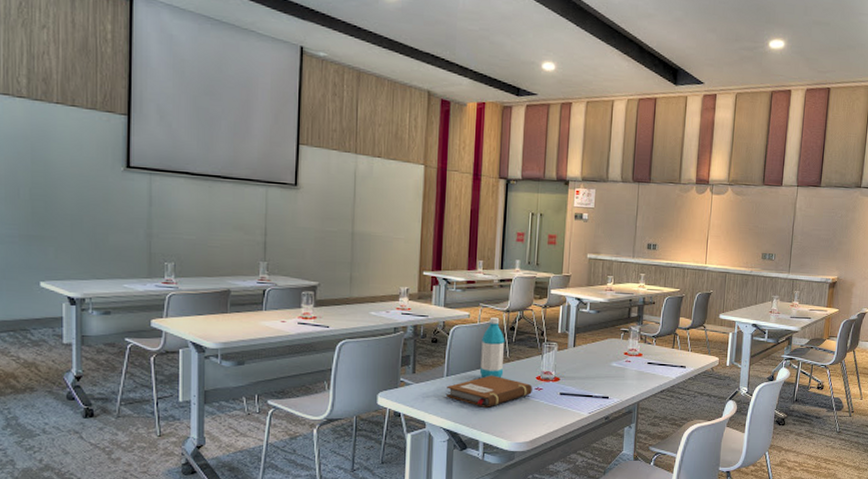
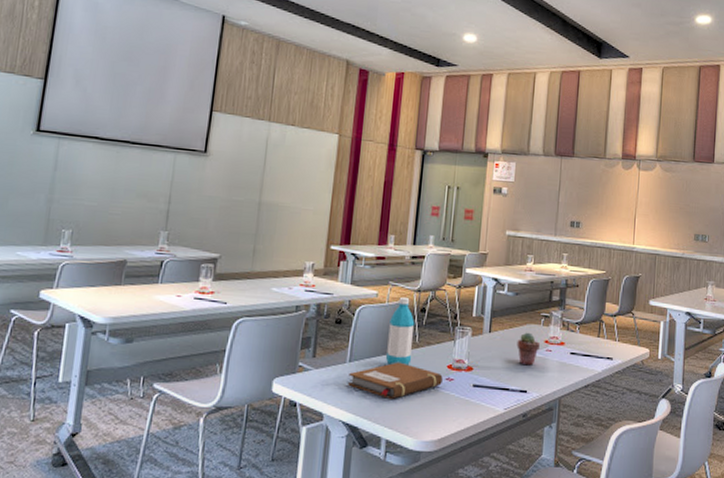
potted succulent: none [599,346,620,375] -> present [517,332,540,366]

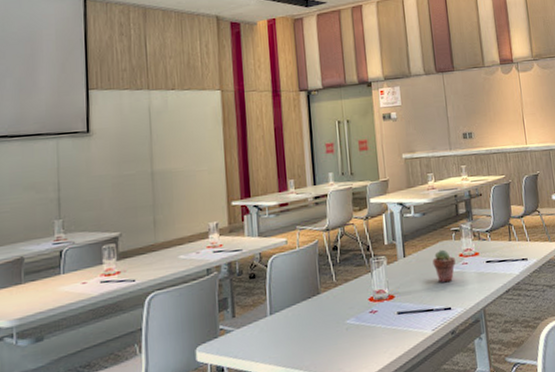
notebook: present [348,362,443,399] -> none [272,304,367,344]
water bottle: present [386,296,415,366] -> none [303,238,333,310]

